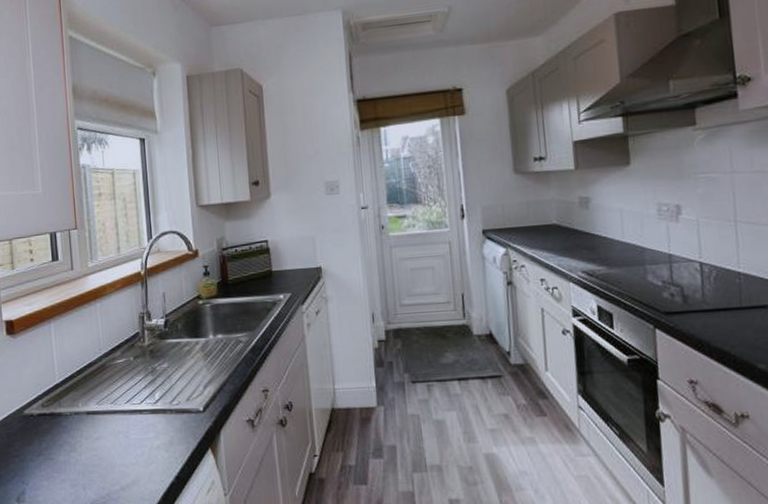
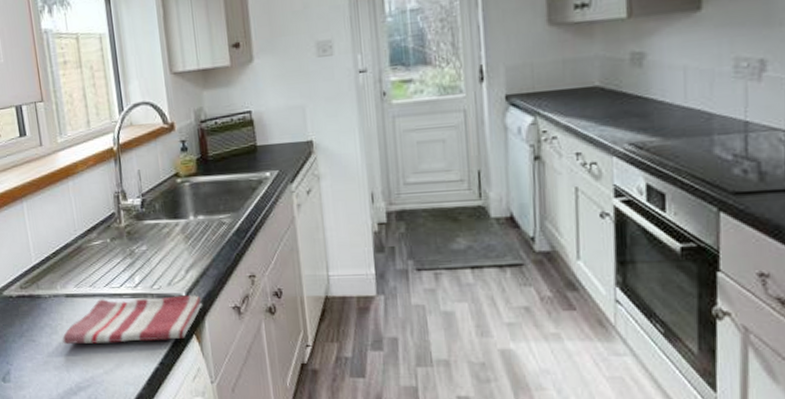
dish towel: none [81,410,218,462] -> present [62,295,202,345]

